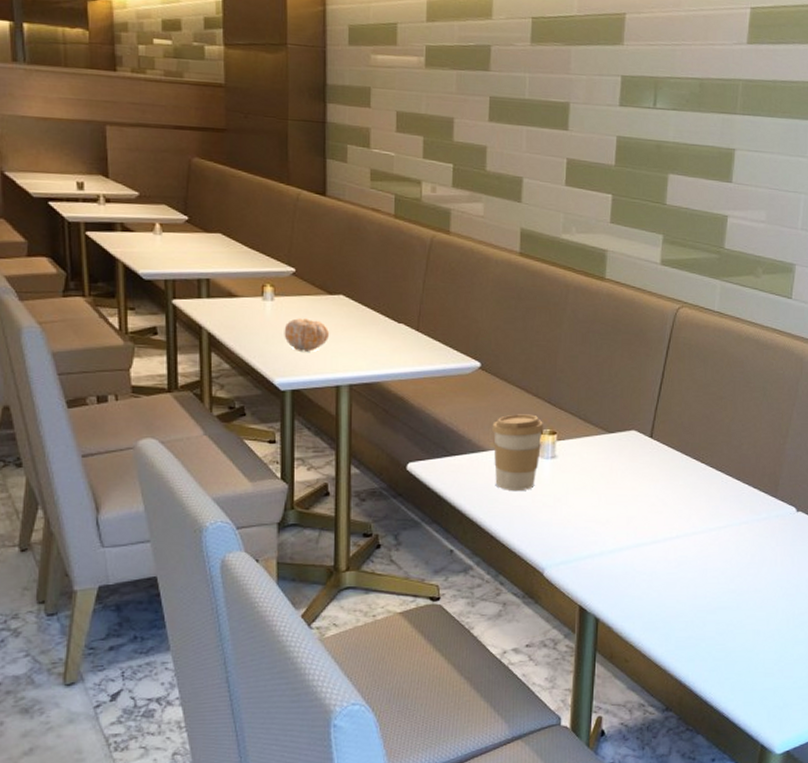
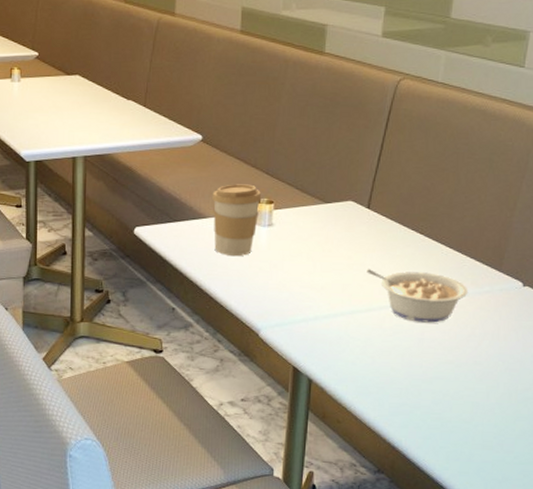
fruit: present [284,318,330,352] -> none [29,97,68,127]
legume: none [651,500,748,552] -> present [366,269,469,323]

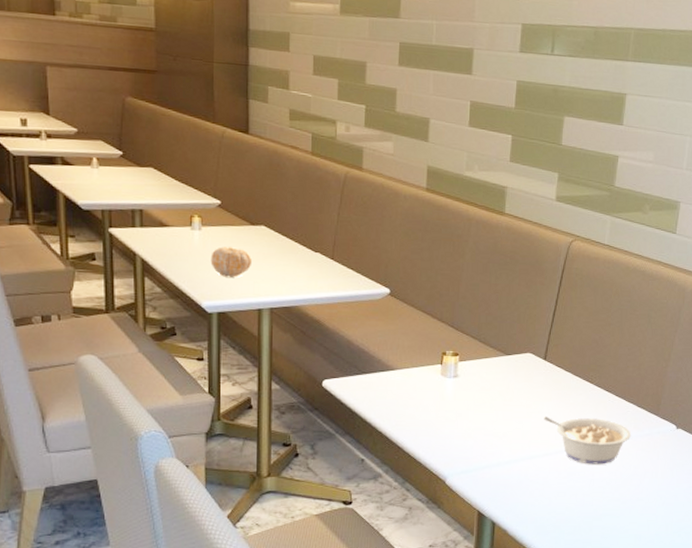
fruit: none [29,97,68,127] -> present [210,247,253,277]
coffee cup: present [212,184,262,257] -> none [400,337,448,407]

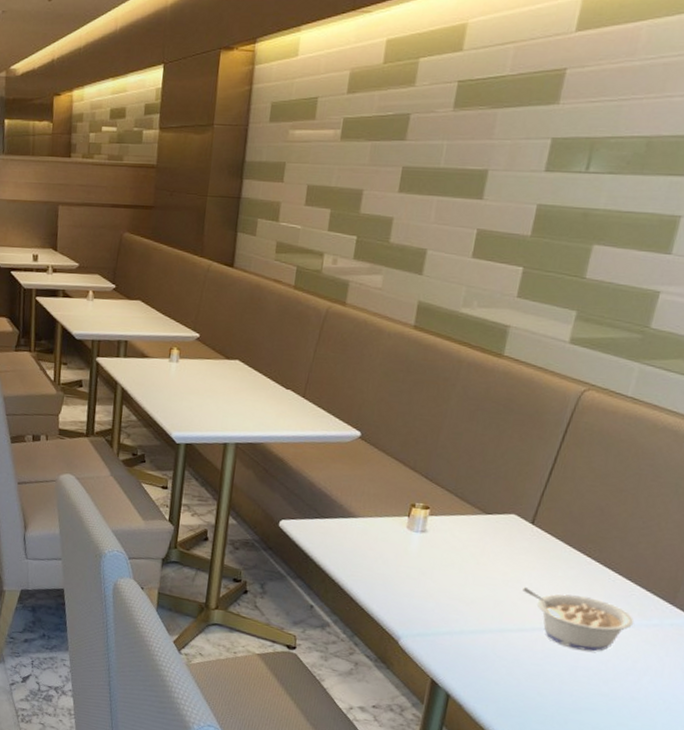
fruit: present [210,247,253,277] -> none [183,379,224,410]

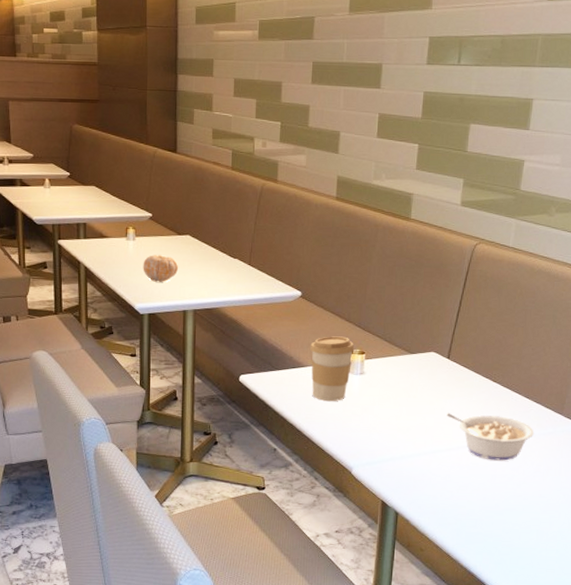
fruit: none [183,379,224,410] -> present [143,255,179,282]
coffee cup: none [361,485,418,560] -> present [310,336,355,402]

